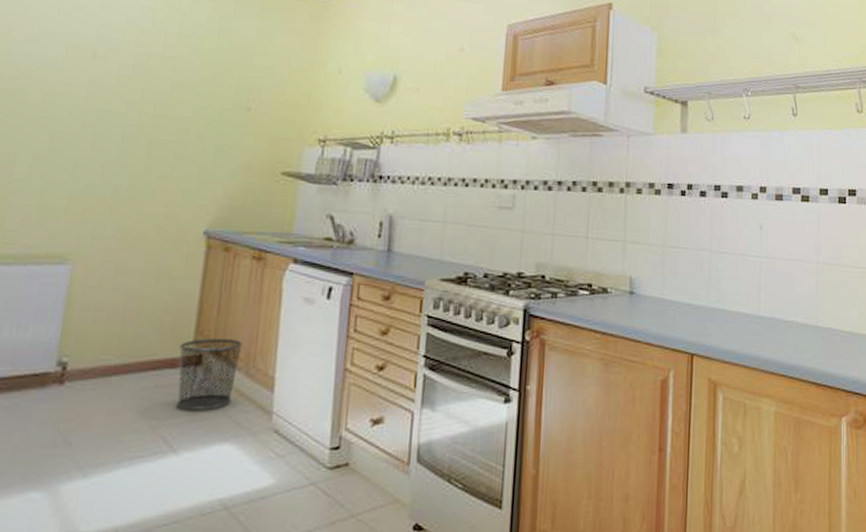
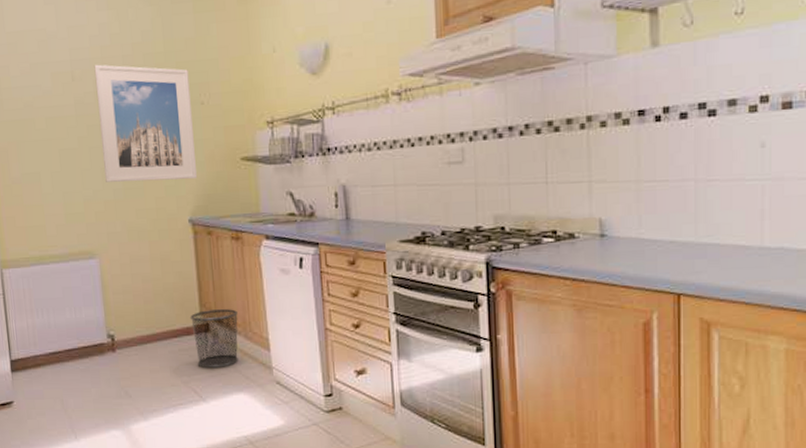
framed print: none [106,47,240,188] -> present [94,64,198,182]

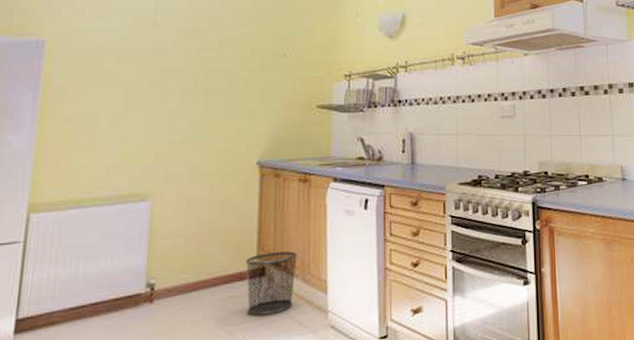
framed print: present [94,64,198,182] -> none [173,14,274,125]

